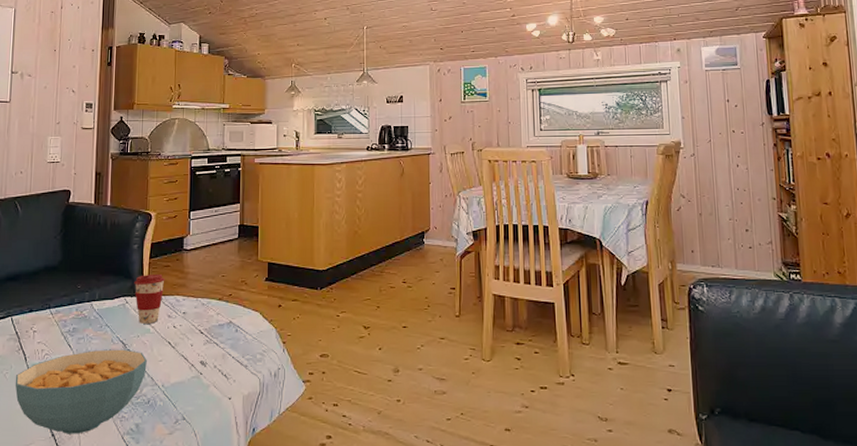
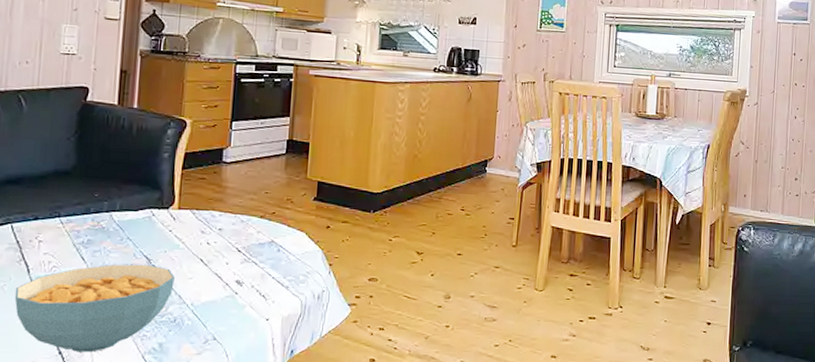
coffee cup: present [134,275,165,324] -> none [162,186,200,239]

